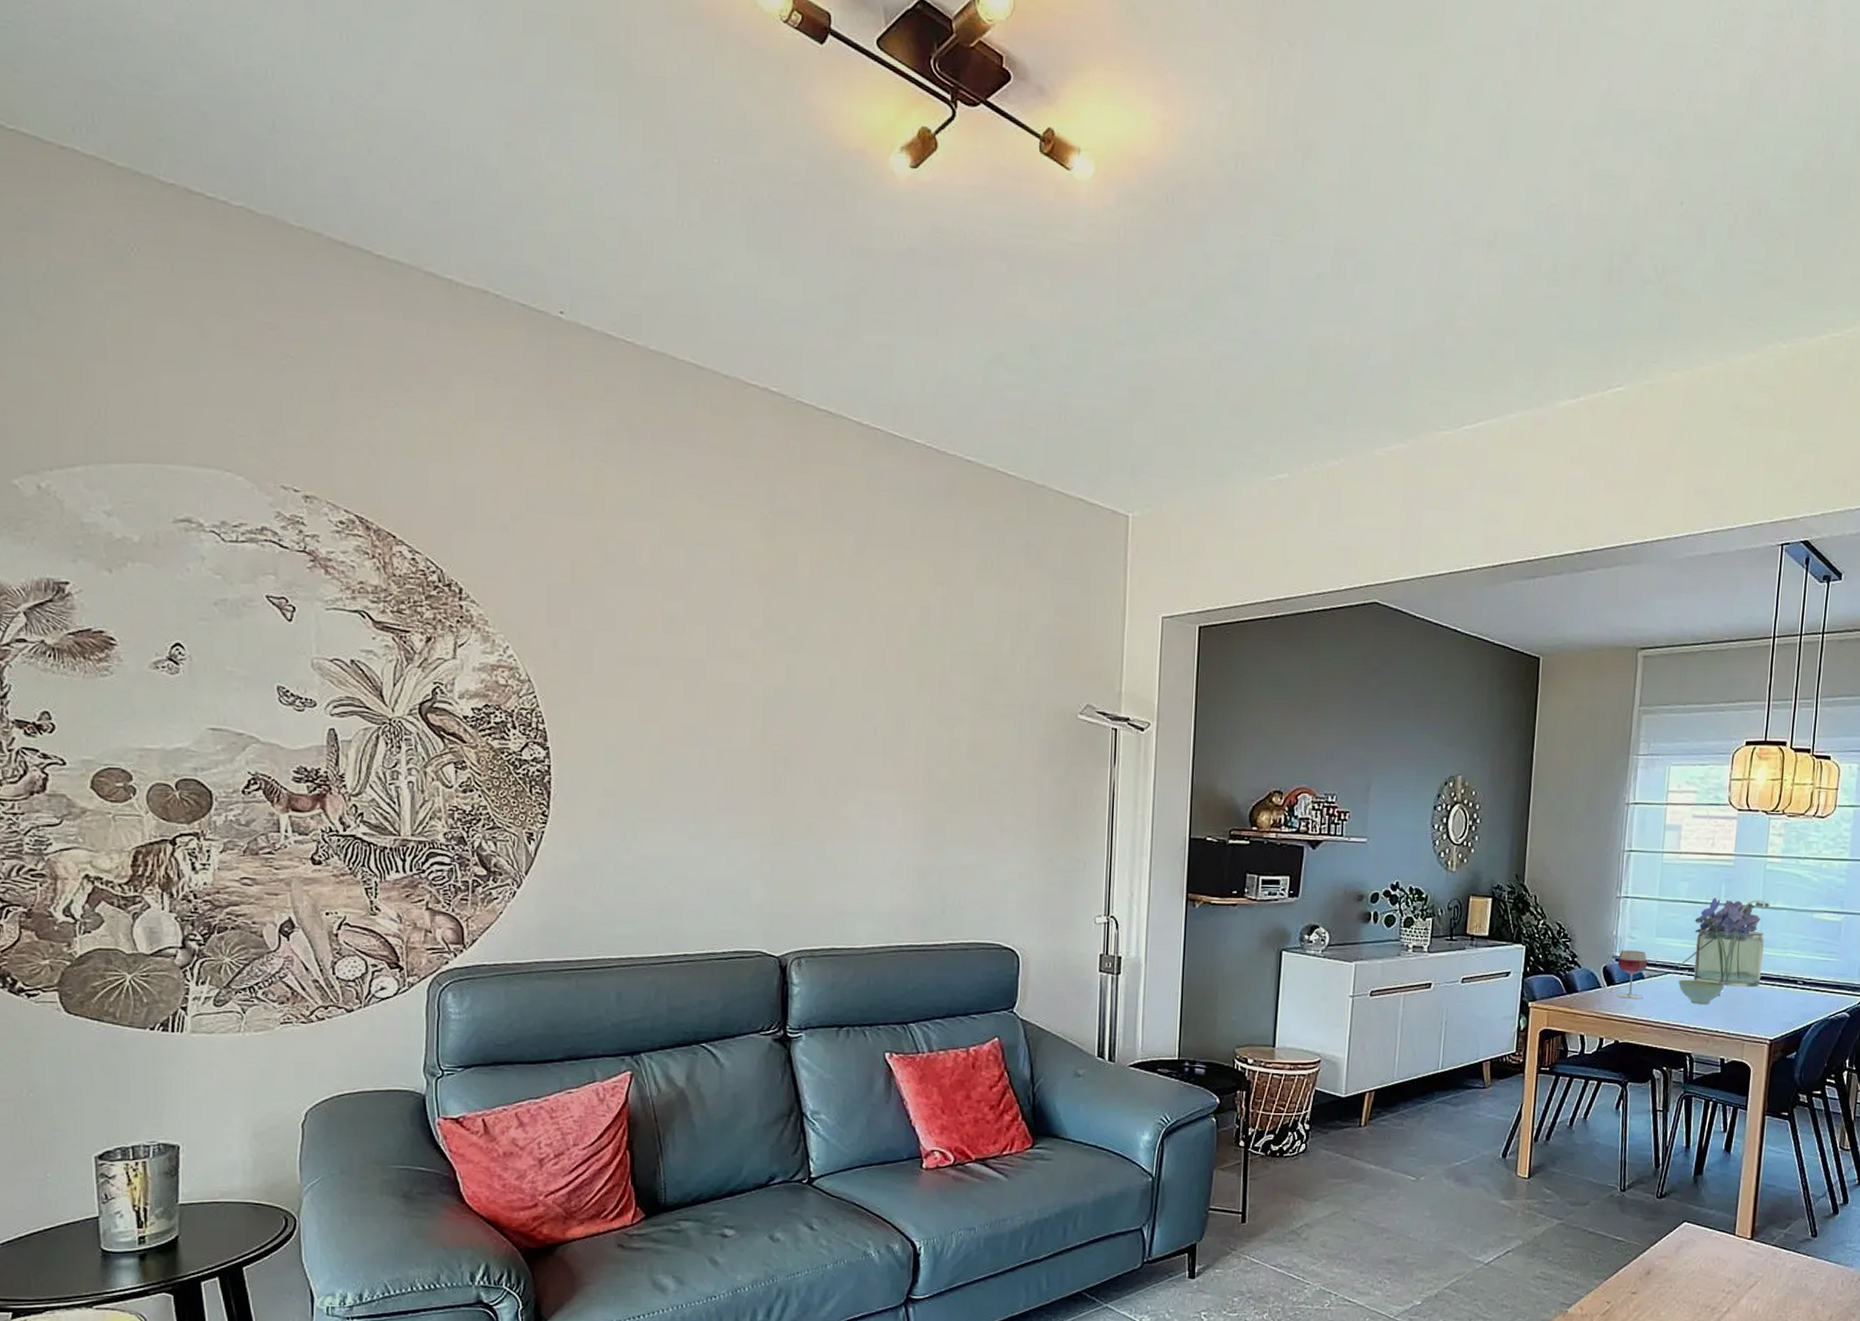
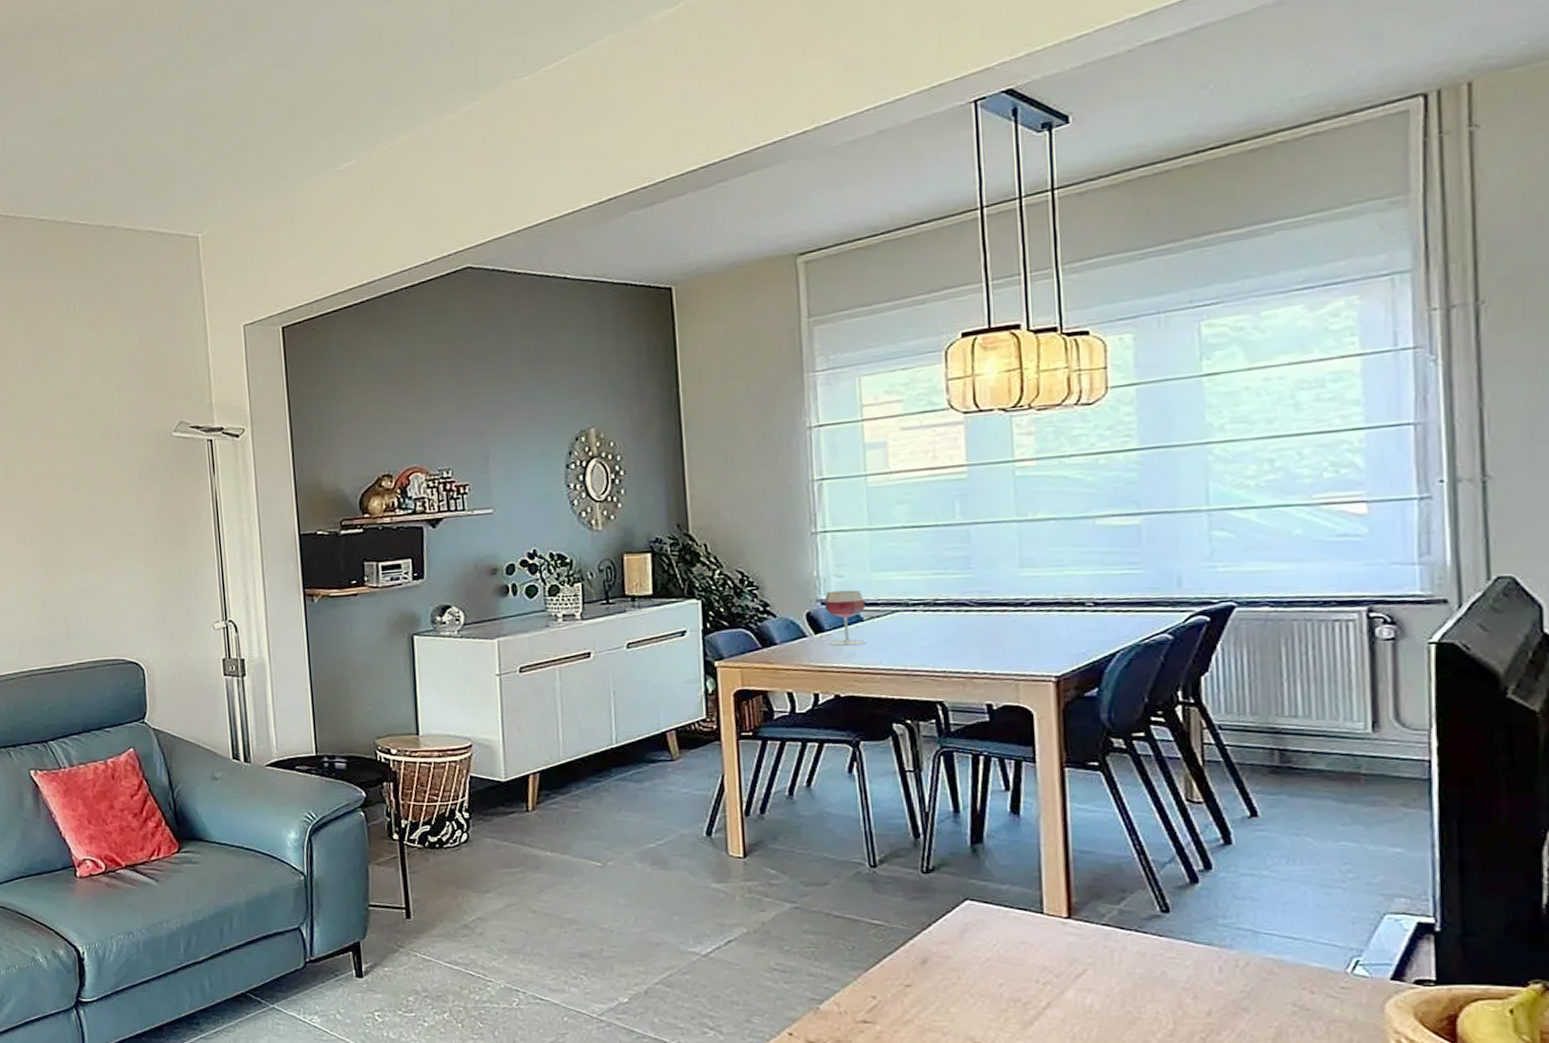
flower bouquet: present [1678,898,1770,995] -> none [909,513,1030,630]
bowl: present [1678,979,1725,1005] -> none [911,614,979,644]

